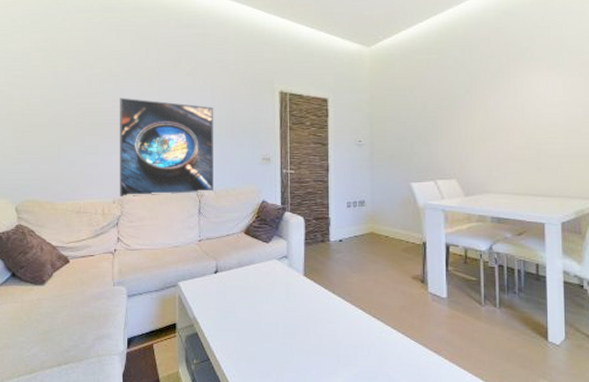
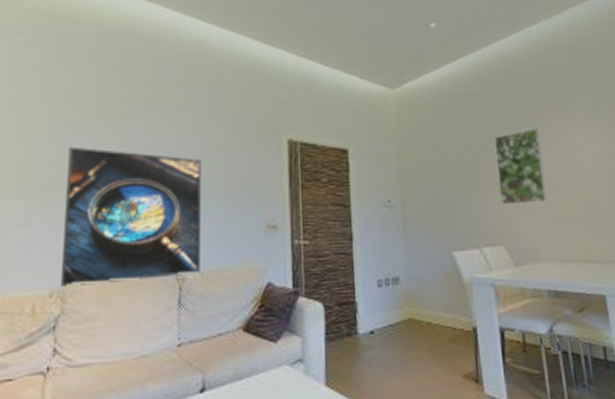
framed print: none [456,79,500,146] -> present [494,128,547,205]

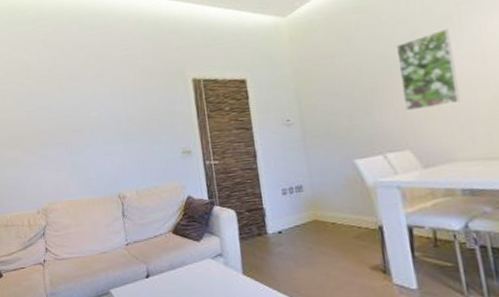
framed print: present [61,146,201,288] -> none [33,104,135,208]

